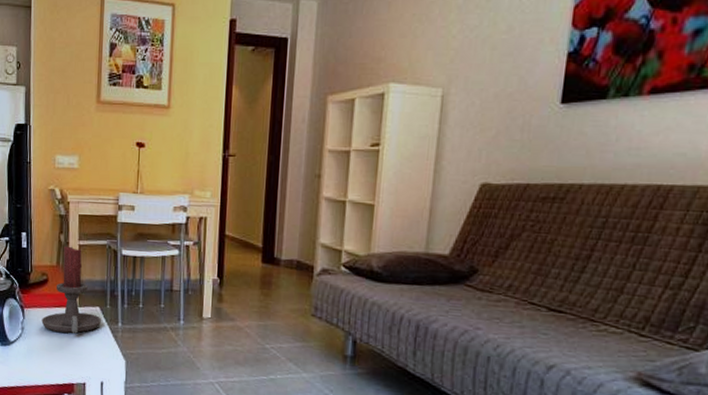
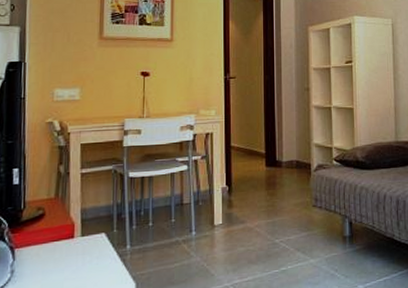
candle holder: present [41,246,101,334] -> none [36,176,107,268]

